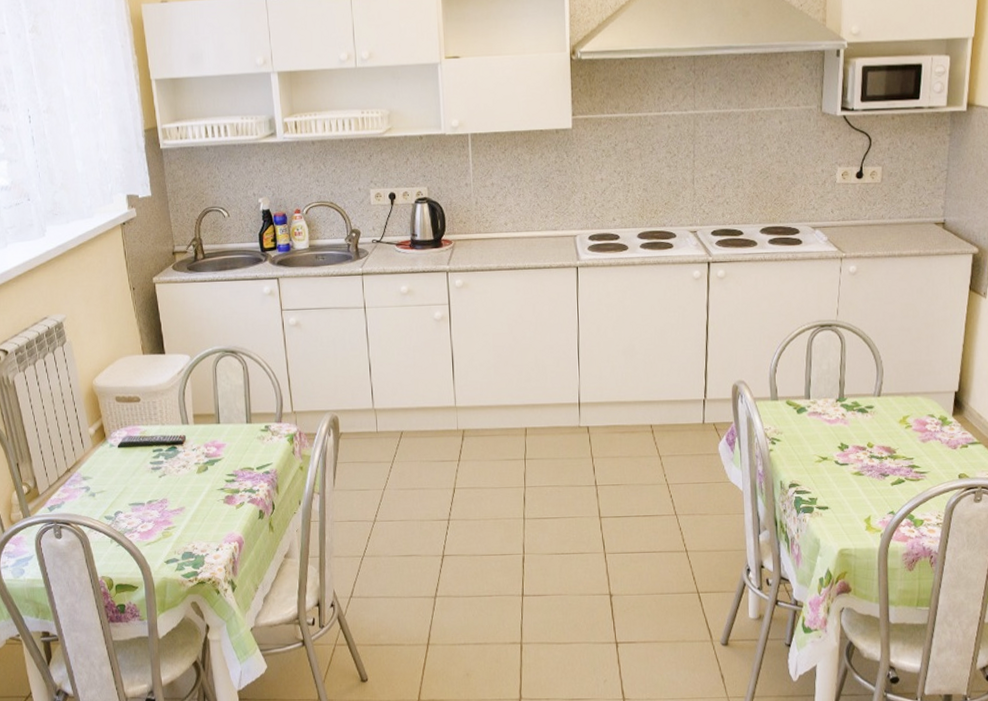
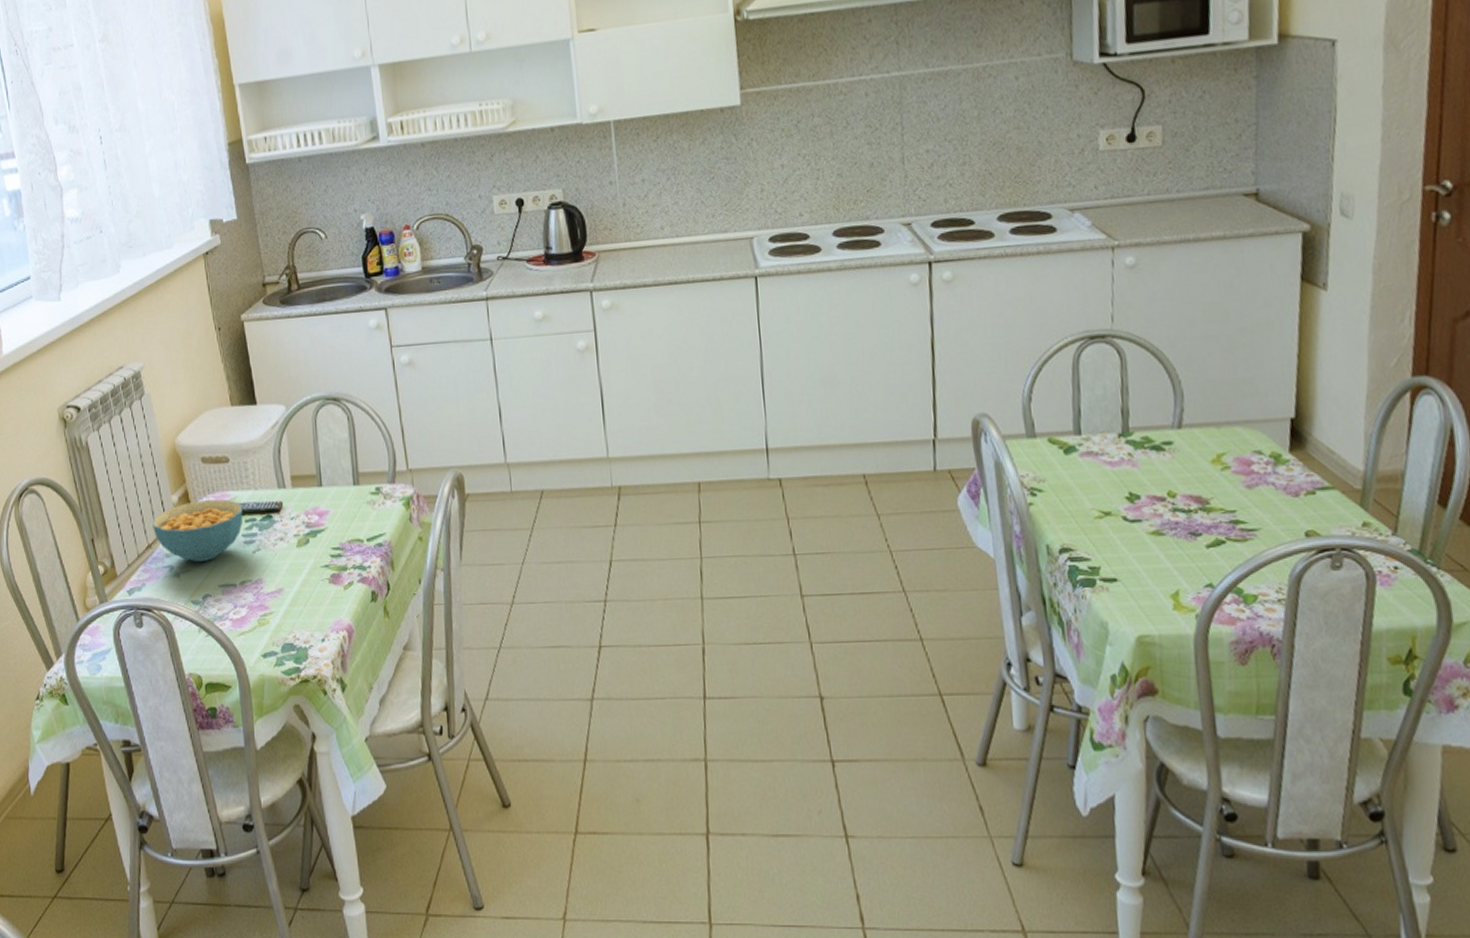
cereal bowl: none [72,432,151,485] -> present [152,499,243,563]

